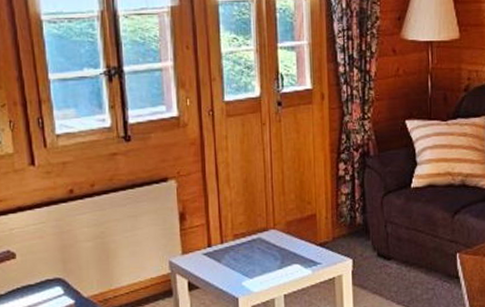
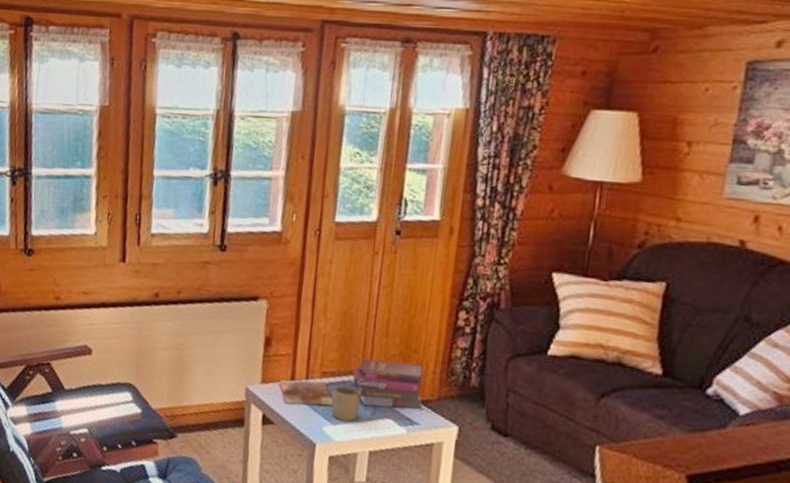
magazine: none [198,242,248,269] -> present [279,379,334,406]
mug: none [245,243,270,273] -> present [331,386,360,422]
books: none [260,214,321,256] -> present [352,358,423,410]

